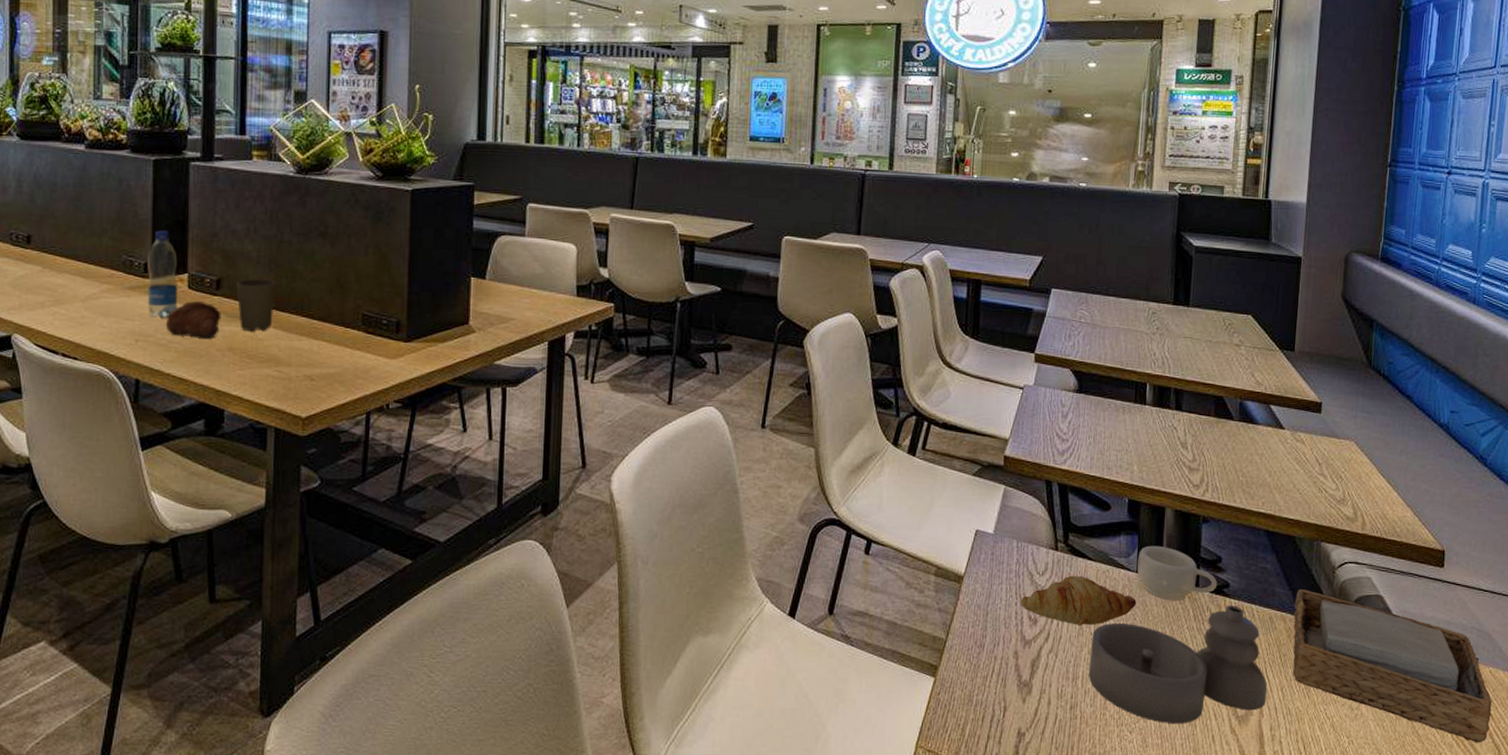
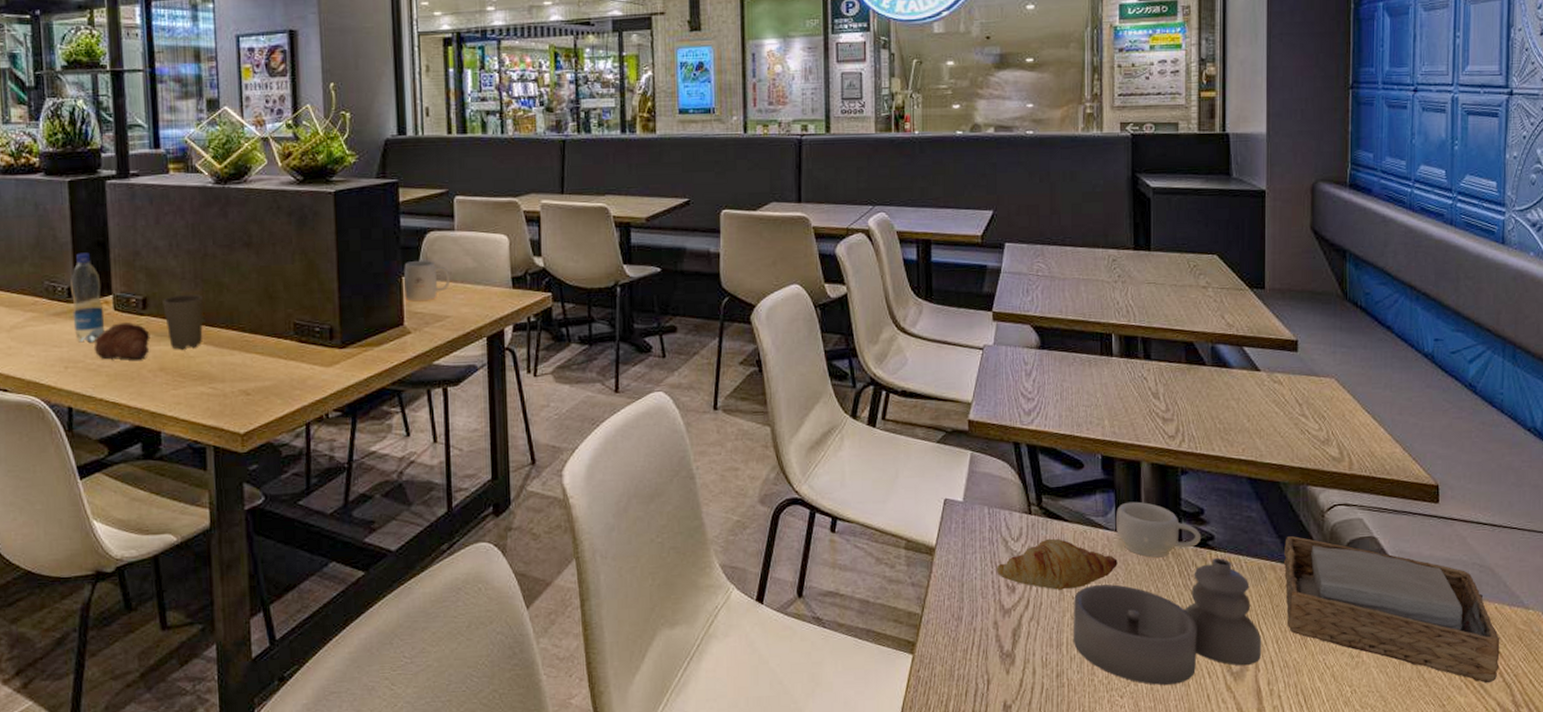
mug: none [472,262,518,303] -> present [404,260,451,302]

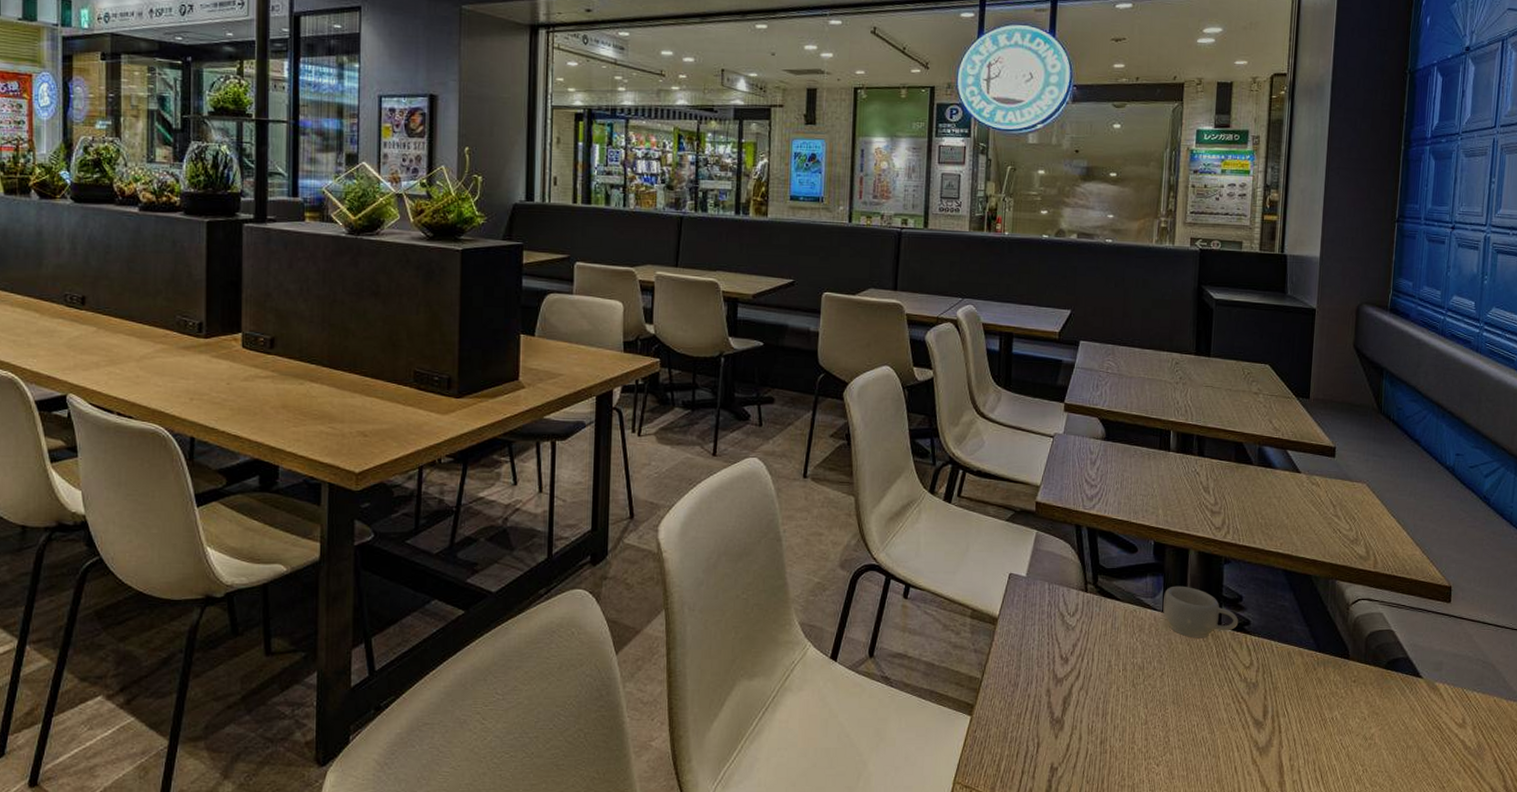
bottle: present [70,252,105,343] -> none [202,290,232,377]
pastry: present [93,322,150,360] -> none [219,360,275,396]
cup: present [163,295,204,350] -> none [290,337,330,390]
mug: present [404,260,451,302] -> none [522,319,566,359]
croissant: present [996,538,1118,590] -> none [1052,615,1162,663]
sugar bowl: present [1073,558,1262,685] -> none [1117,642,1287,756]
napkin holder: present [1283,535,1500,683] -> none [1310,625,1497,769]

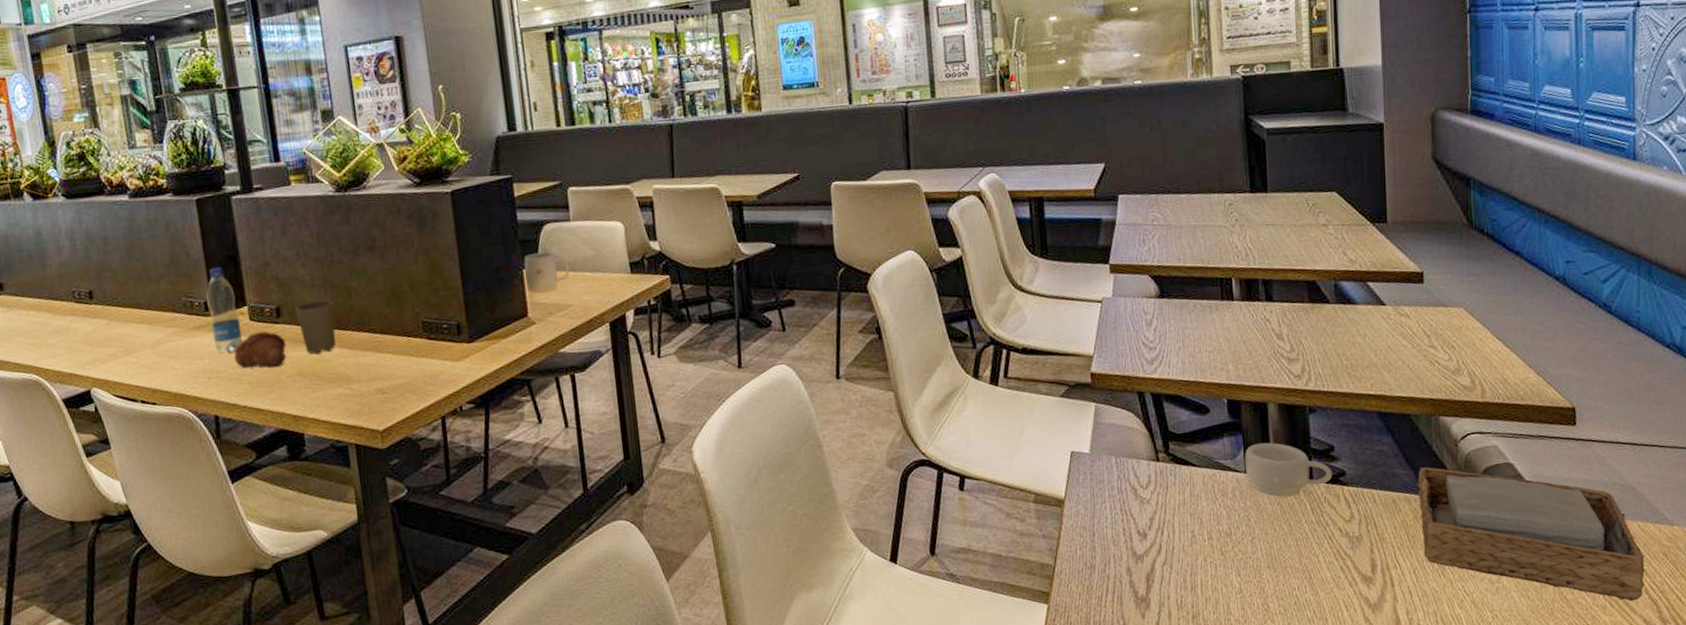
bottle: none [202,290,232,377] -> present [206,267,243,354]
pastry: none [219,360,275,396] -> present [233,331,287,368]
cup: none [290,337,330,390] -> present [295,300,336,354]
mug: none [522,319,566,359] -> present [524,251,570,293]
napkin holder: none [1310,625,1497,769] -> present [1417,466,1645,601]

